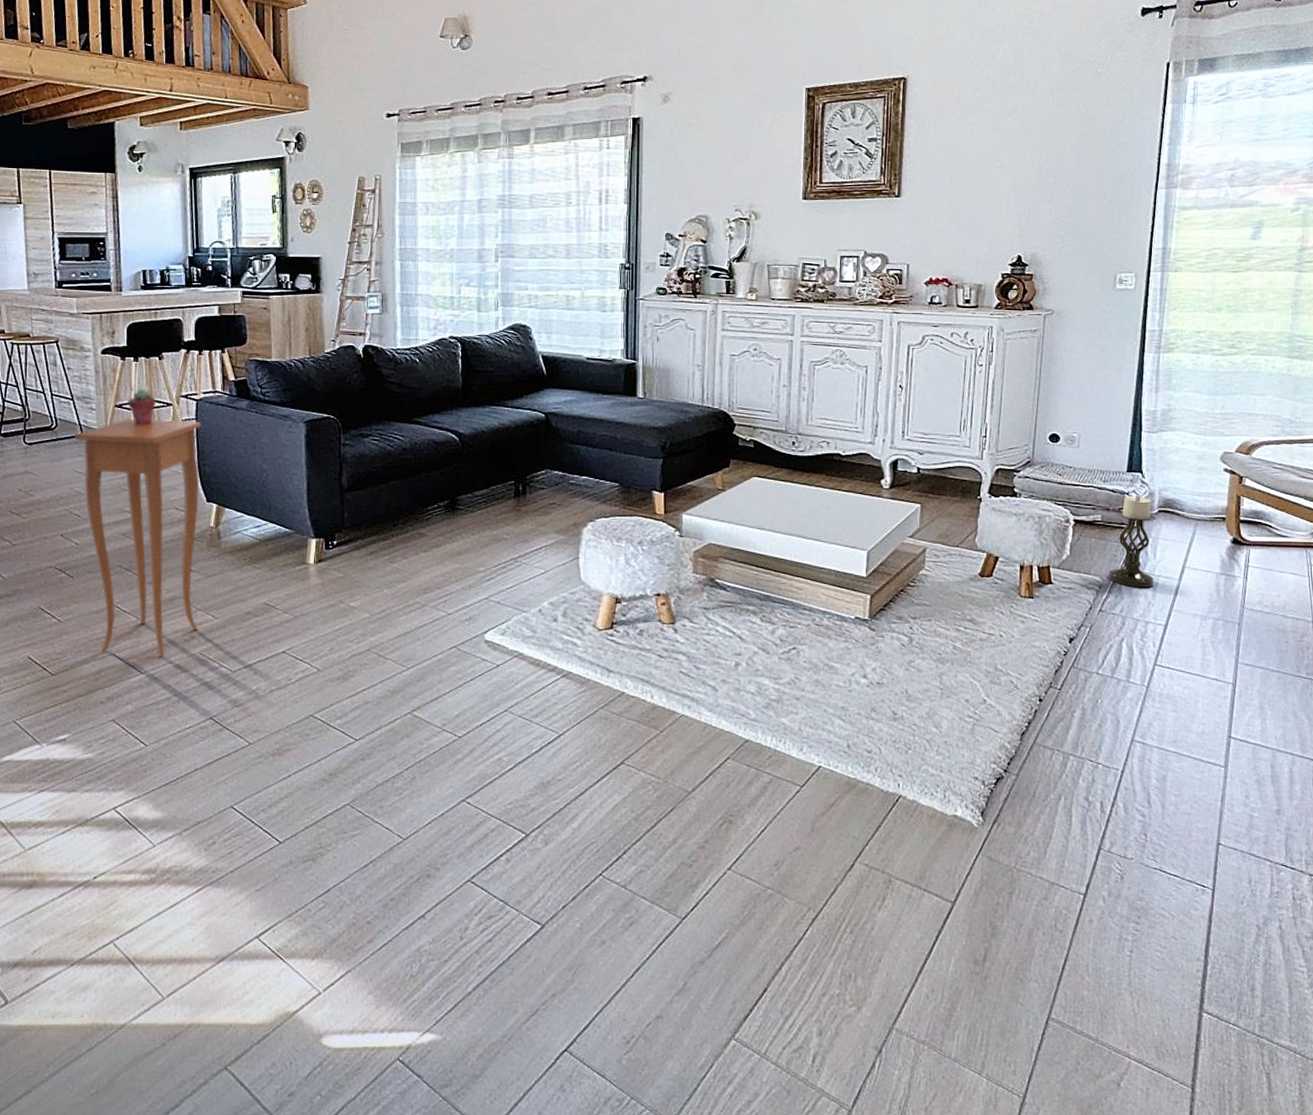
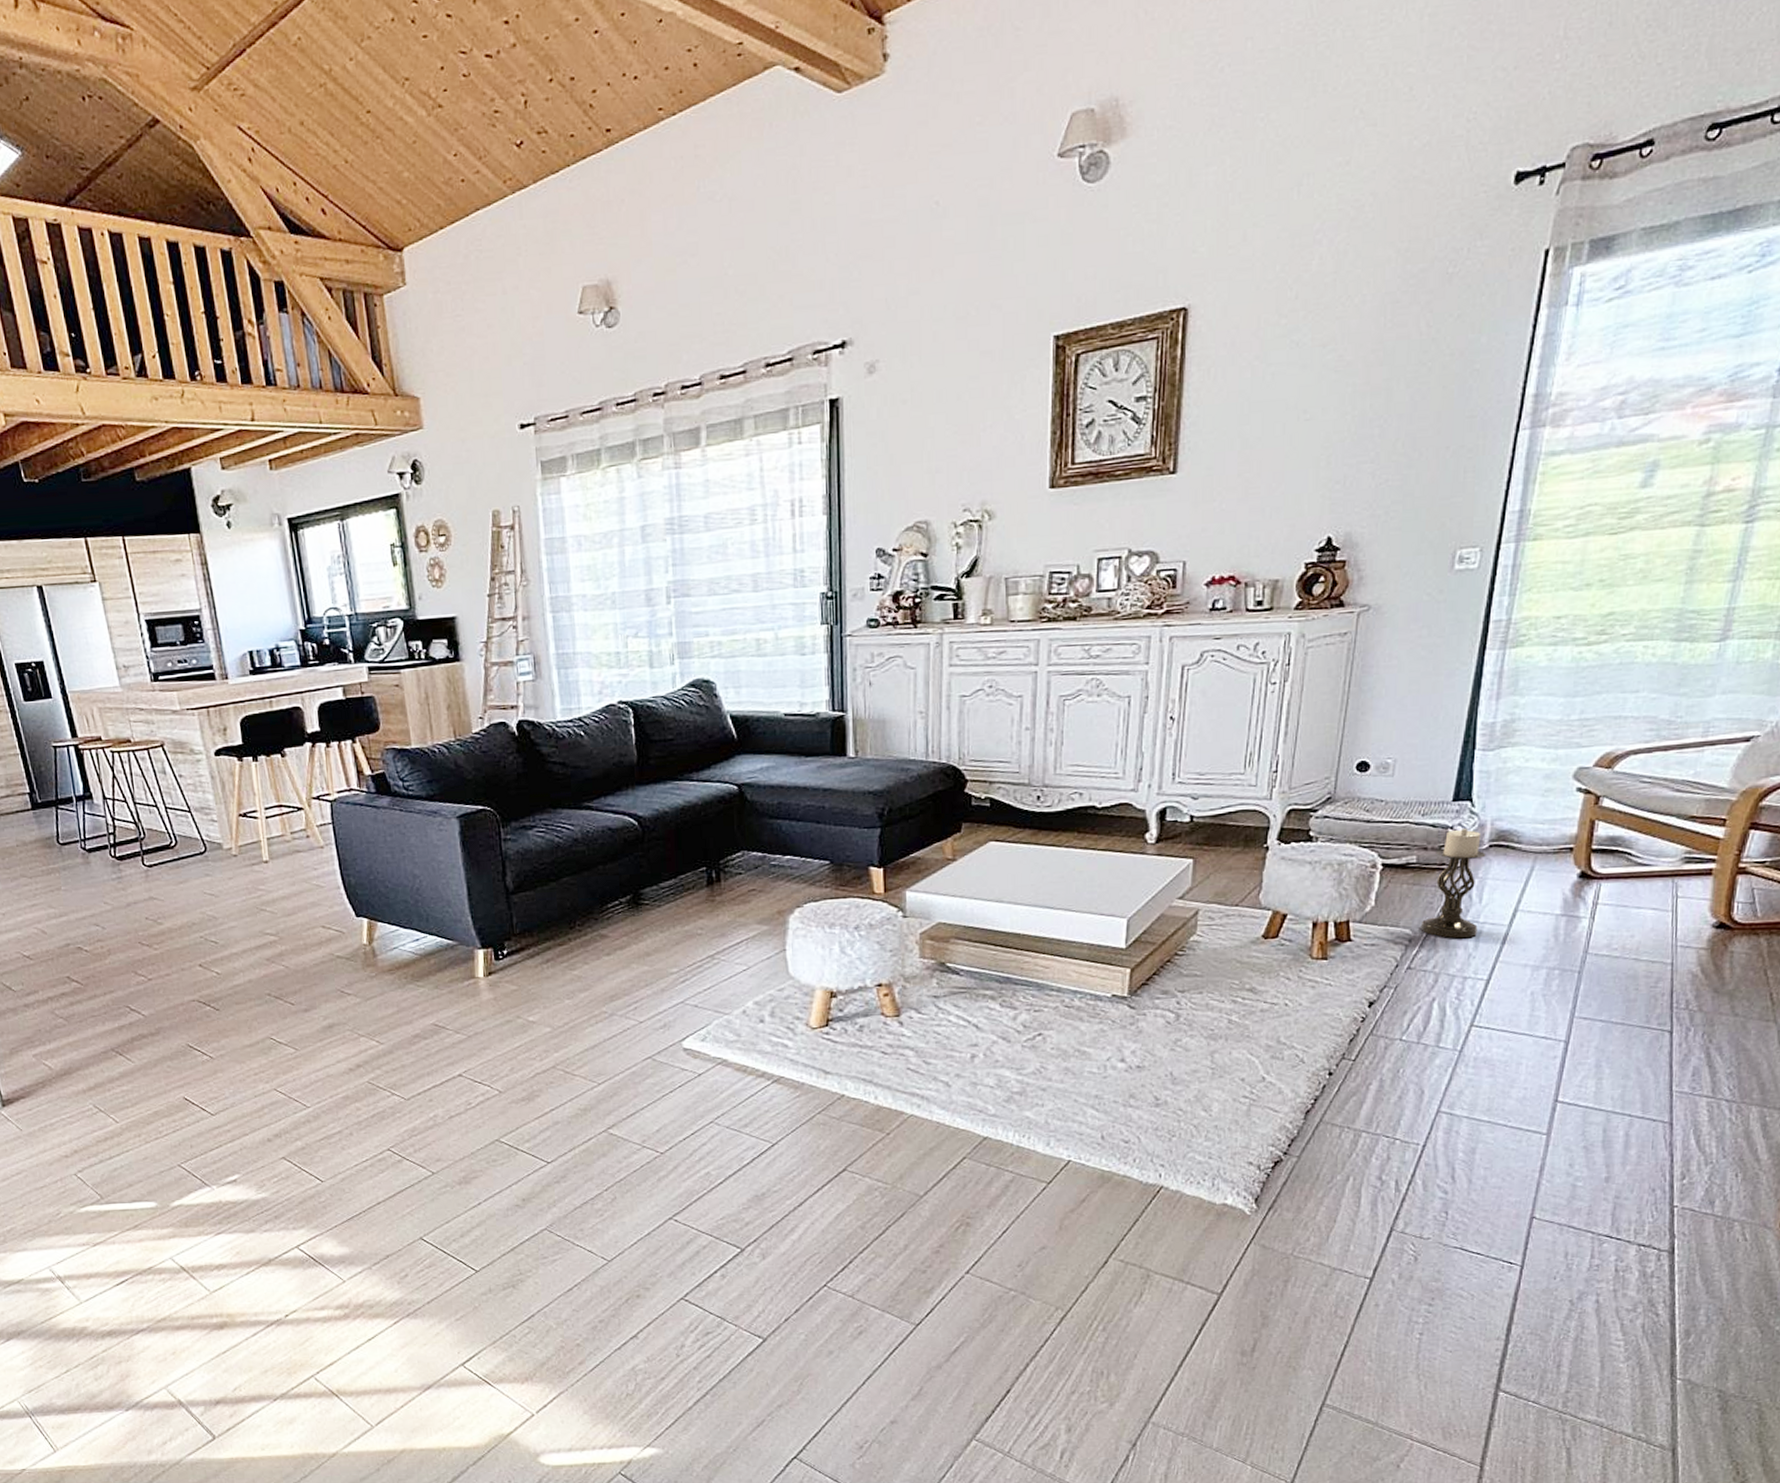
side table: present [75,419,202,657] -> none [198,826,363,1088]
potted succulent: present [127,388,157,425] -> none [252,792,286,835]

